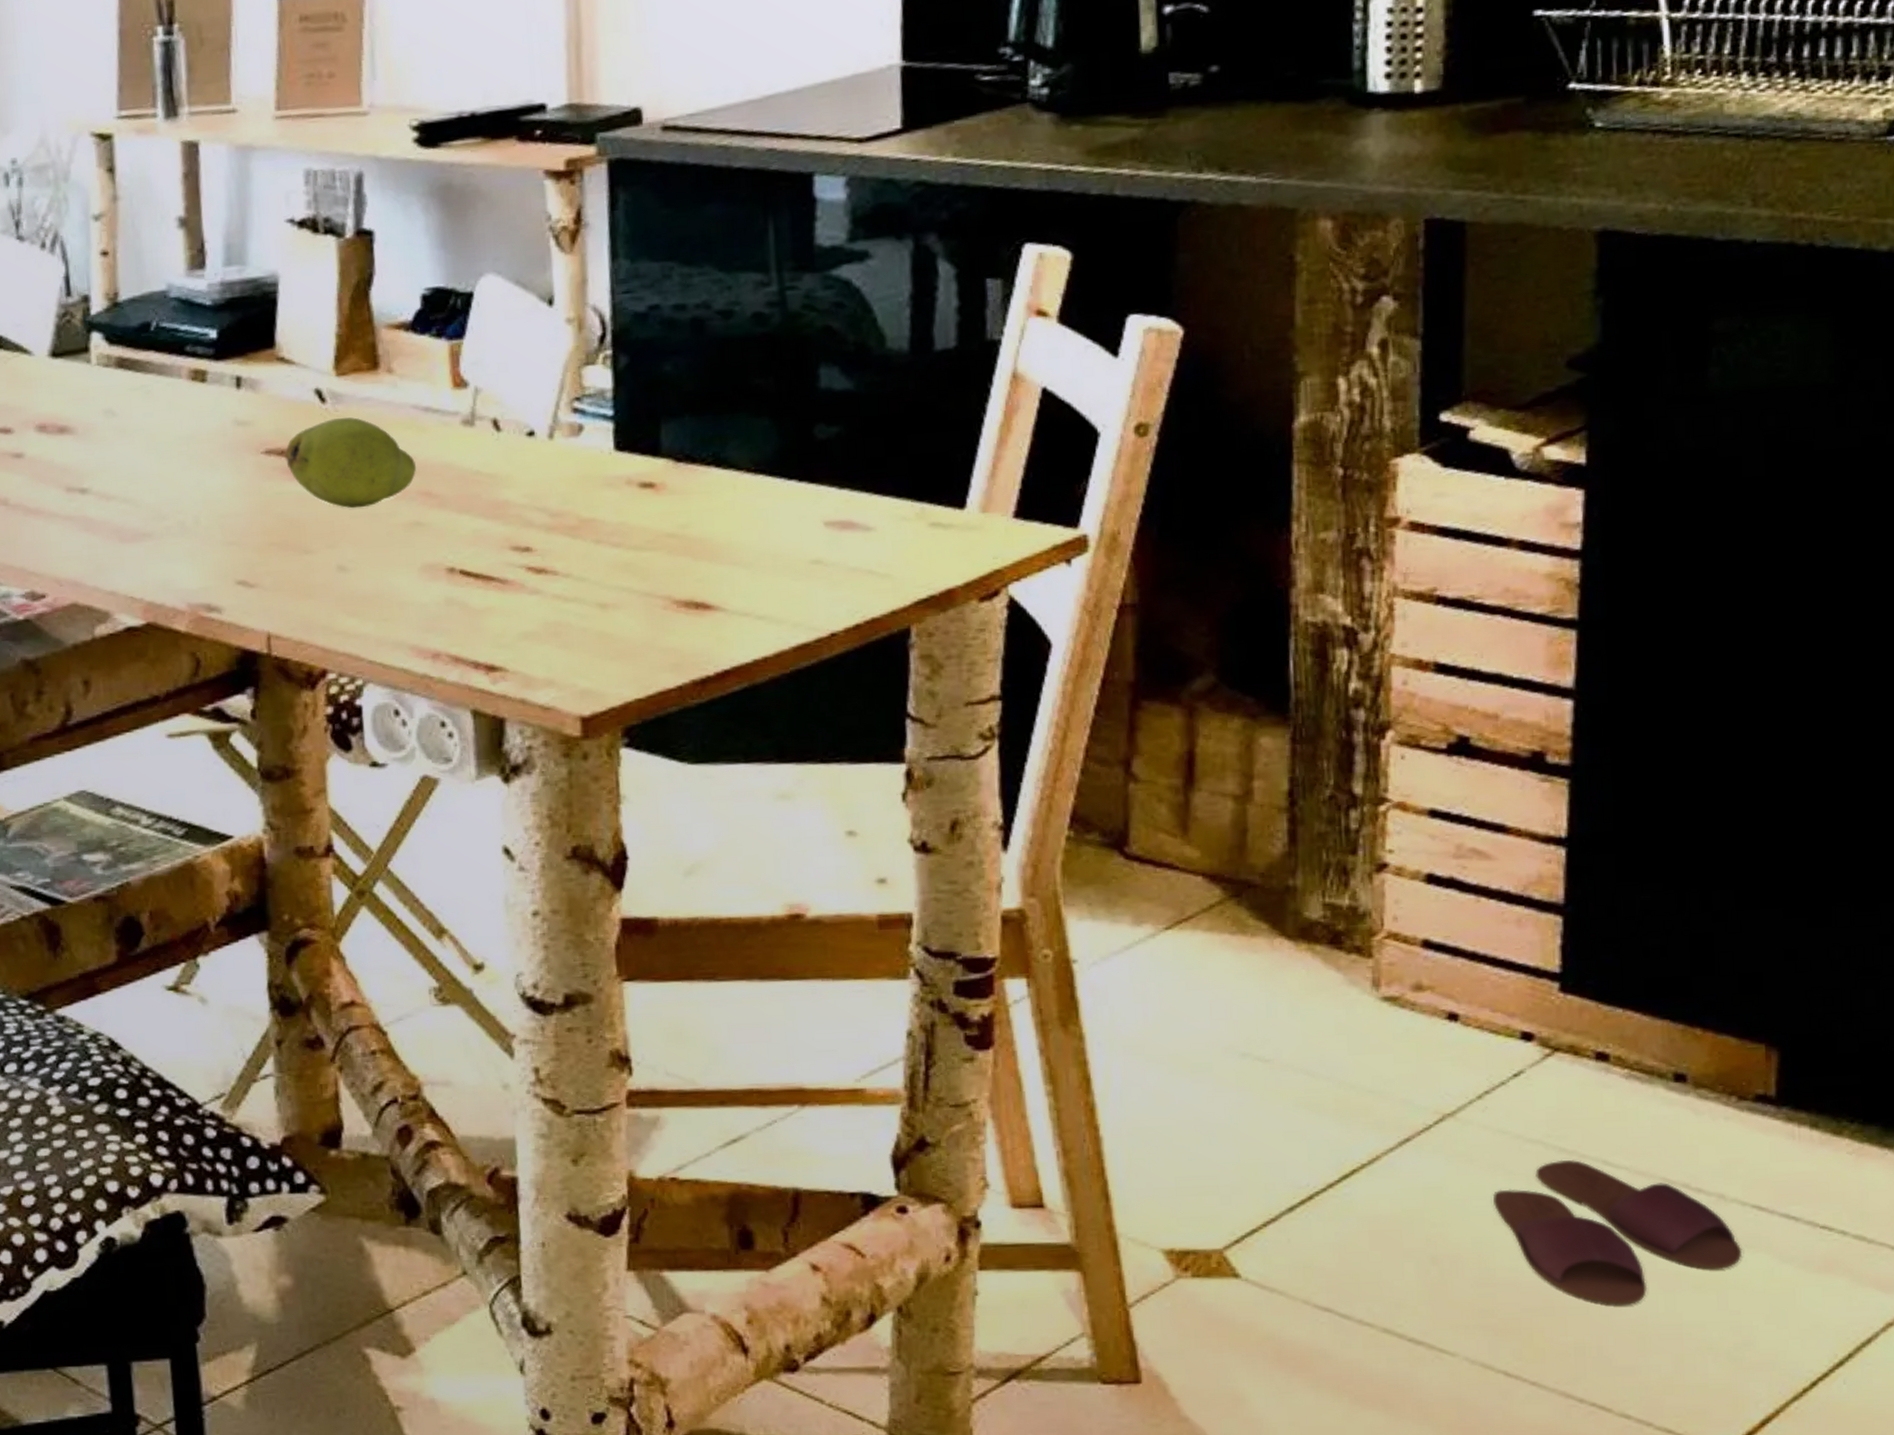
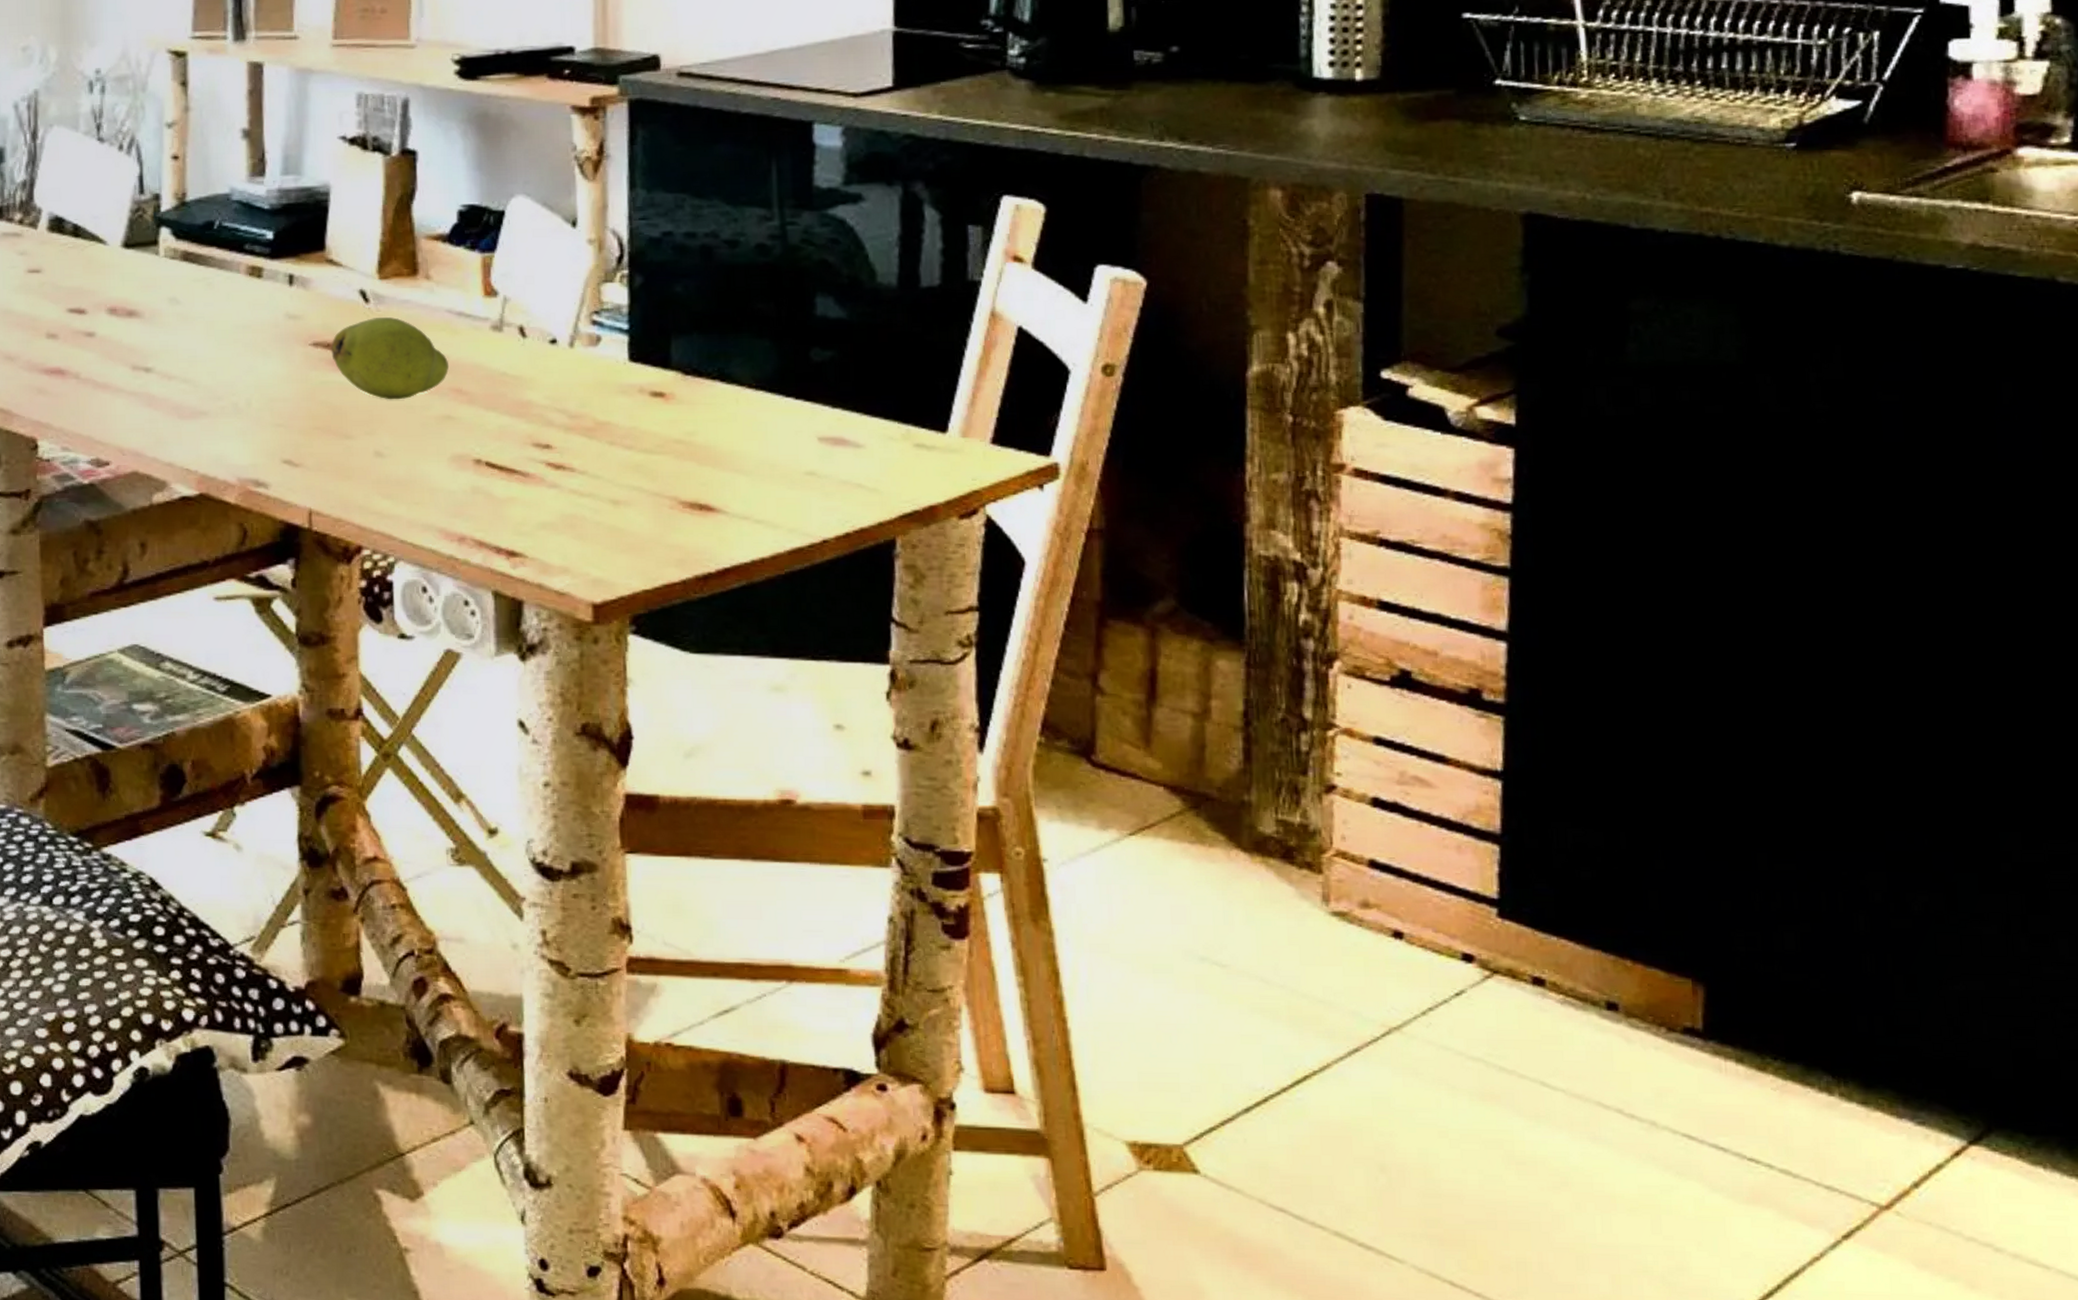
slippers: present [1493,1159,1742,1305] -> none [1438,1078,1674,1224]

